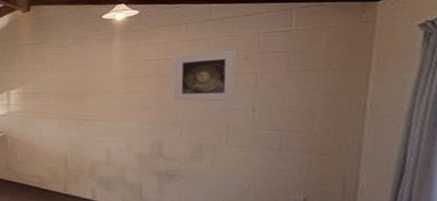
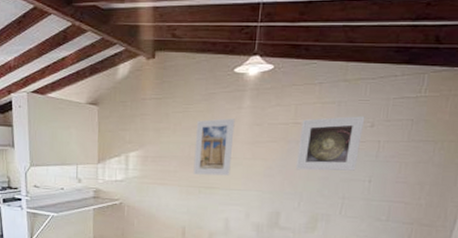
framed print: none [71,57,108,108] -> present [193,118,235,176]

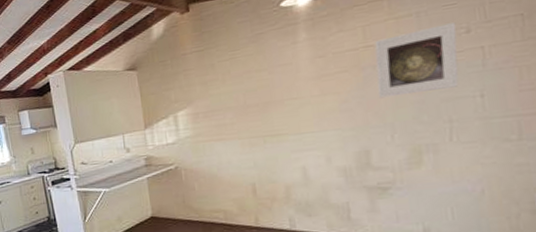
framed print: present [193,118,235,176] -> none [247,55,298,124]

